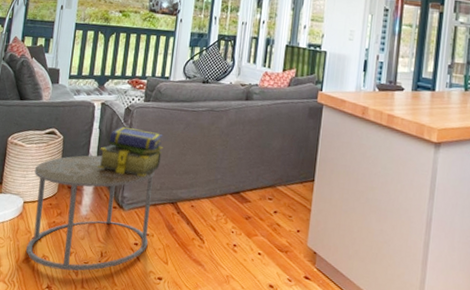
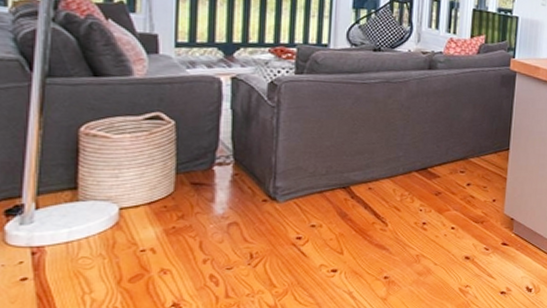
side table: present [25,155,155,271] -> none [131,141,317,283]
stack of books: present [98,126,163,177] -> none [234,104,326,163]

